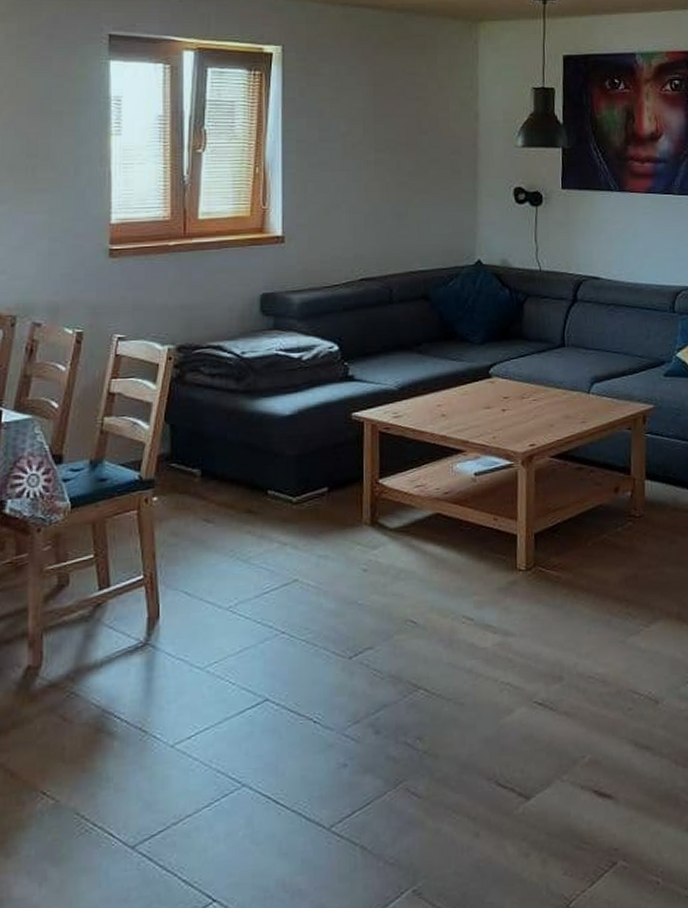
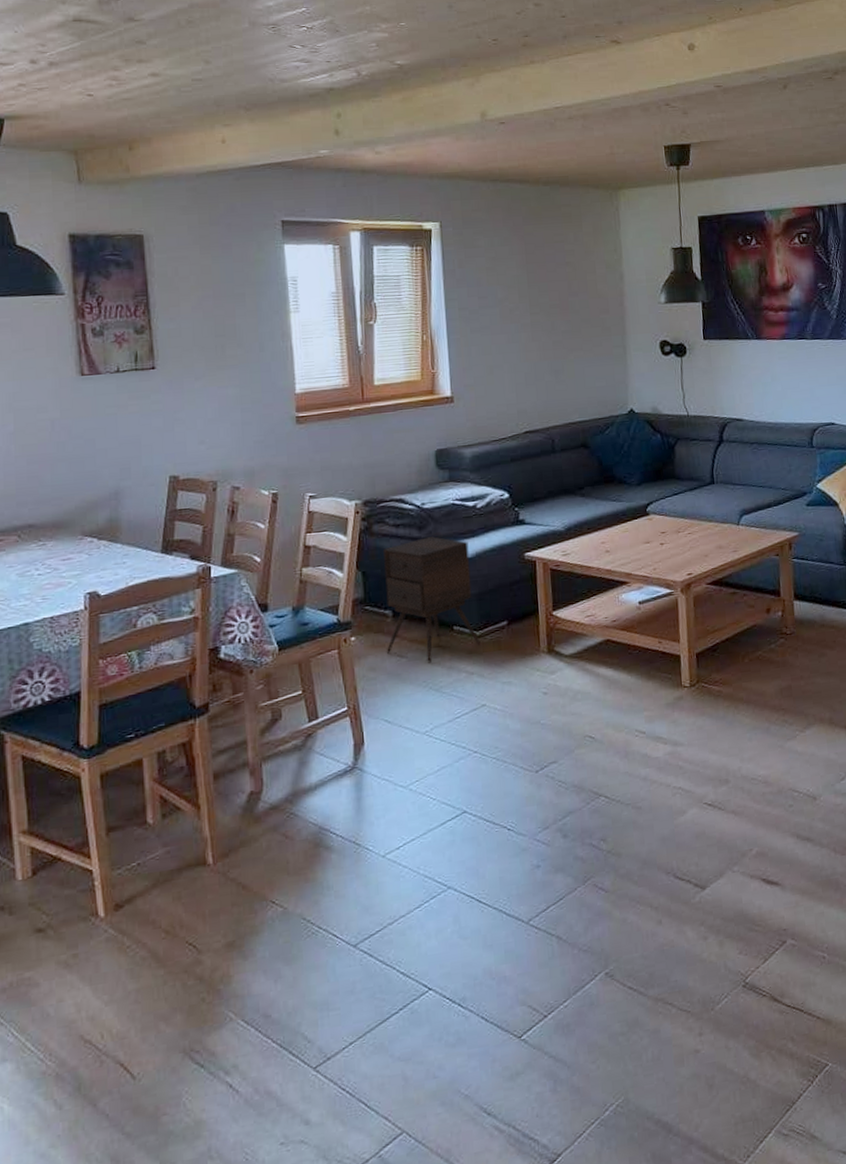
side table: none [191,389,297,530] -> present [383,536,481,663]

